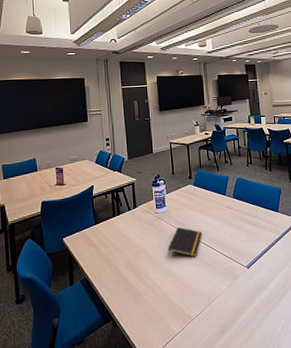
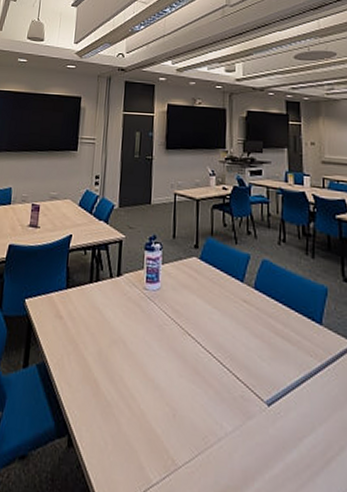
notepad: present [167,227,202,257] -> none [154,316,204,367]

